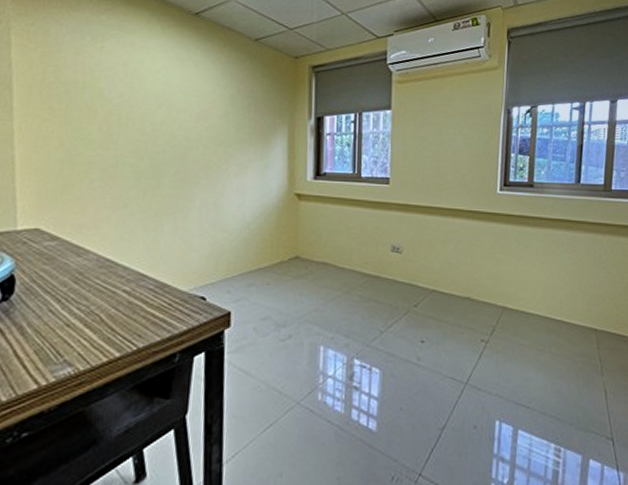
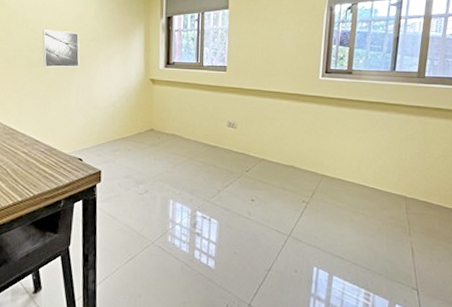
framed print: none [154,130,204,180] -> present [42,29,80,68]

